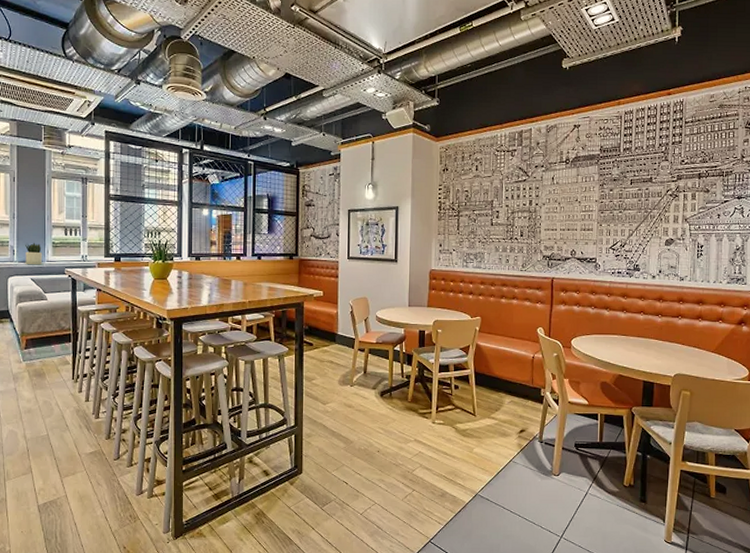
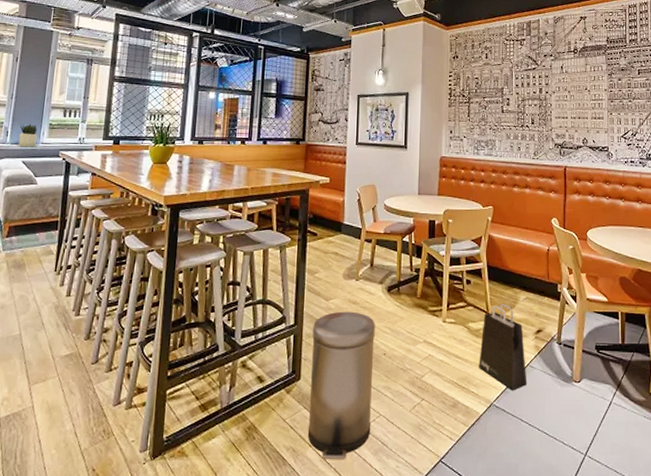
pedal bin: none [310,414,369,541] -> present [307,311,375,460]
shopping bag: none [465,406,510,483] -> present [479,303,528,391]

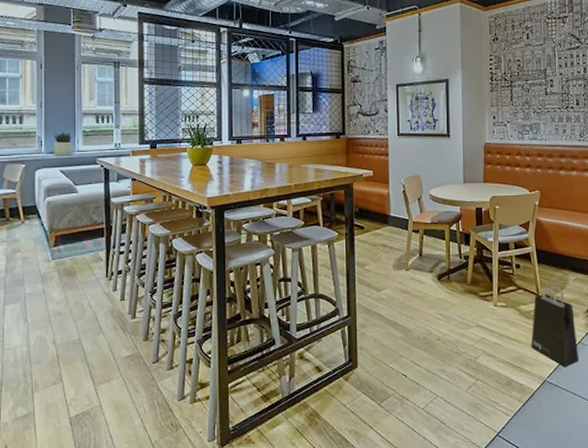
pedal bin: present [307,311,375,460] -> none [366,300,428,440]

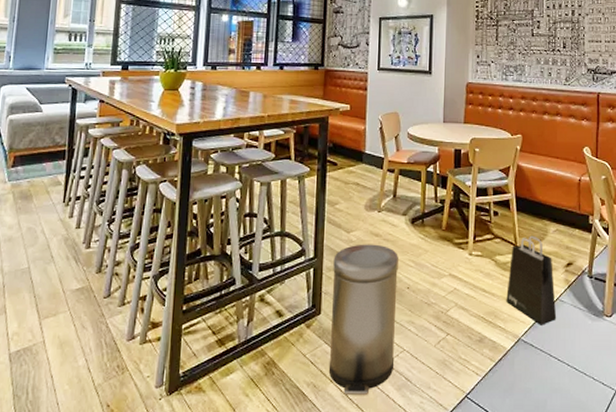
planter: present [52,133,74,156] -> none [20,49,43,74]
pedal bin: none [366,300,428,440] -> present [328,244,398,396]

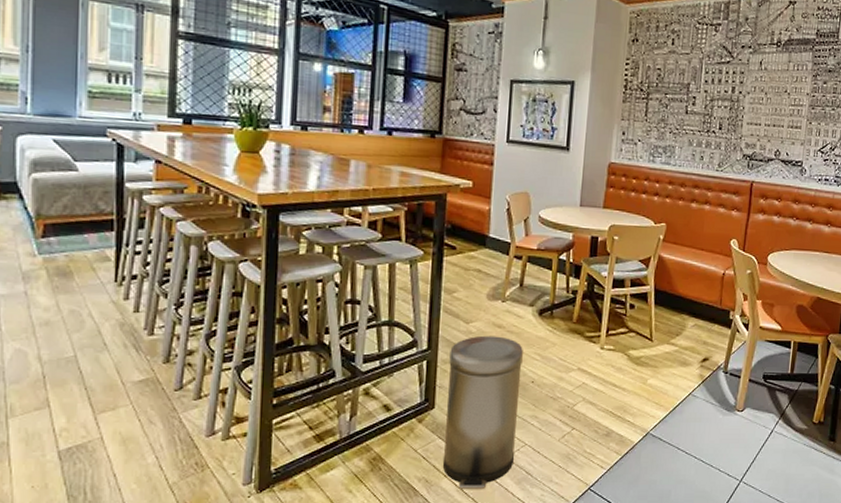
shopping bag: present [506,235,557,325] -> none [637,330,688,420]

